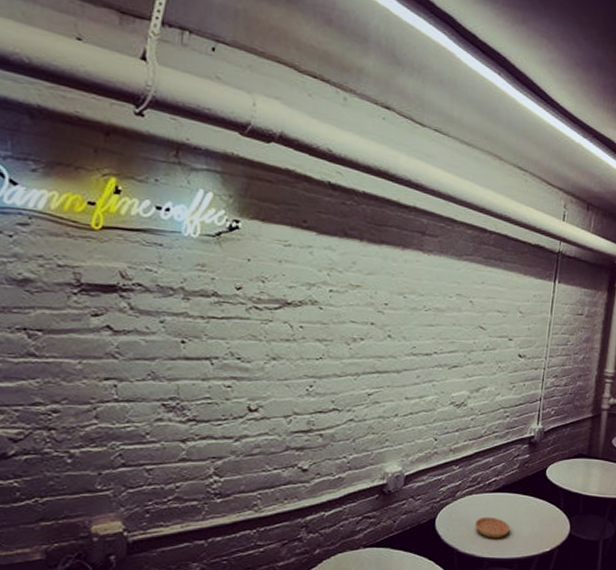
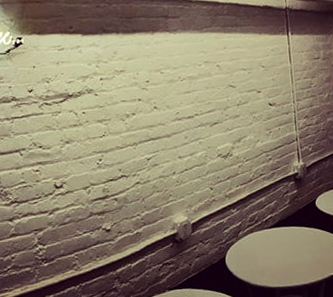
saucer: present [474,517,510,538] -> none [260,250,294,270]

